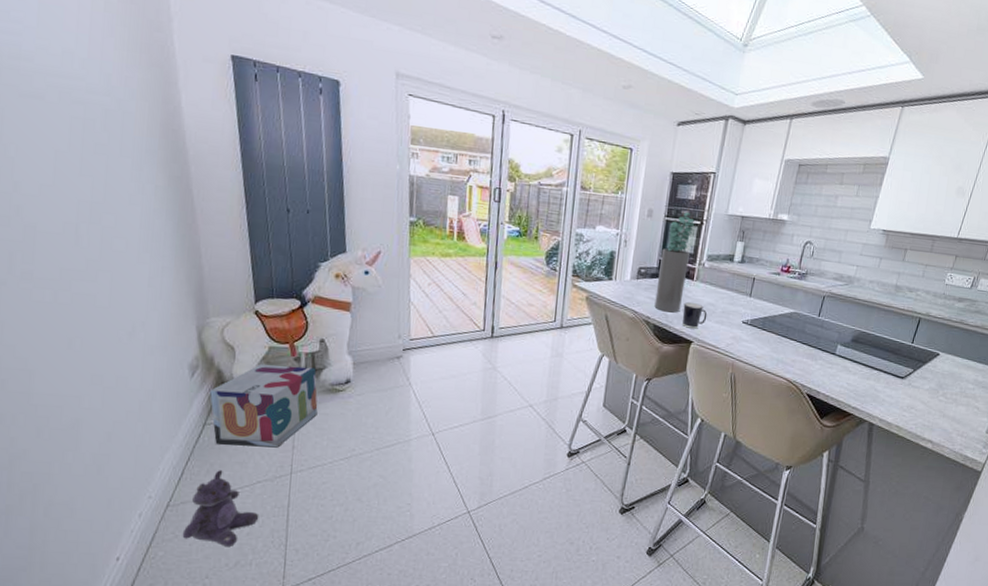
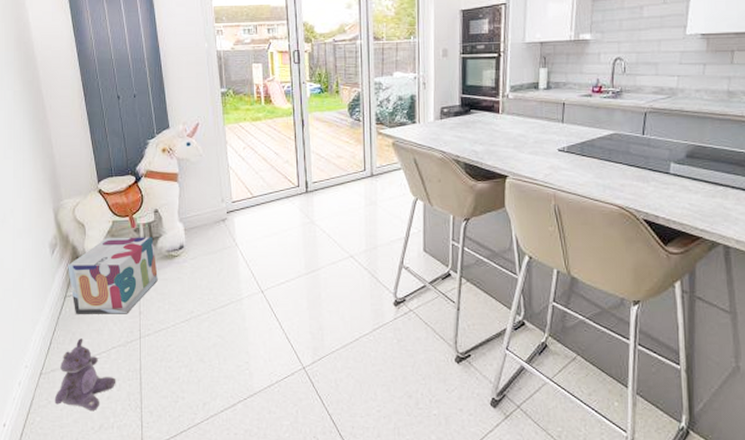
vase: present [654,207,695,313] -> none [461,41,492,149]
mug: present [682,302,708,329] -> none [492,136,519,163]

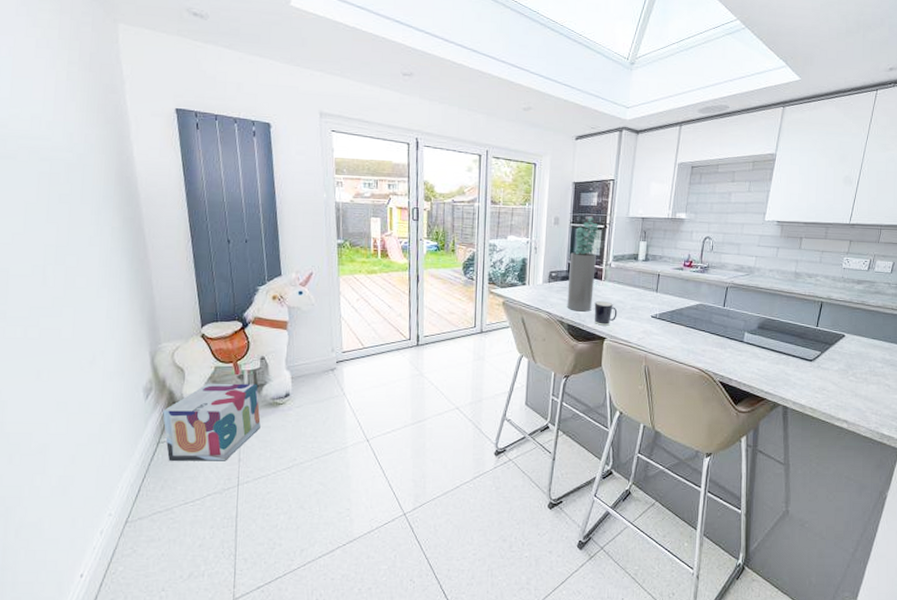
stuffed animal: present [54,338,116,412] -> none [140,485,210,560]
vase: none [461,41,492,149] -> present [567,213,598,312]
mug: none [492,136,519,163] -> present [594,301,618,326]

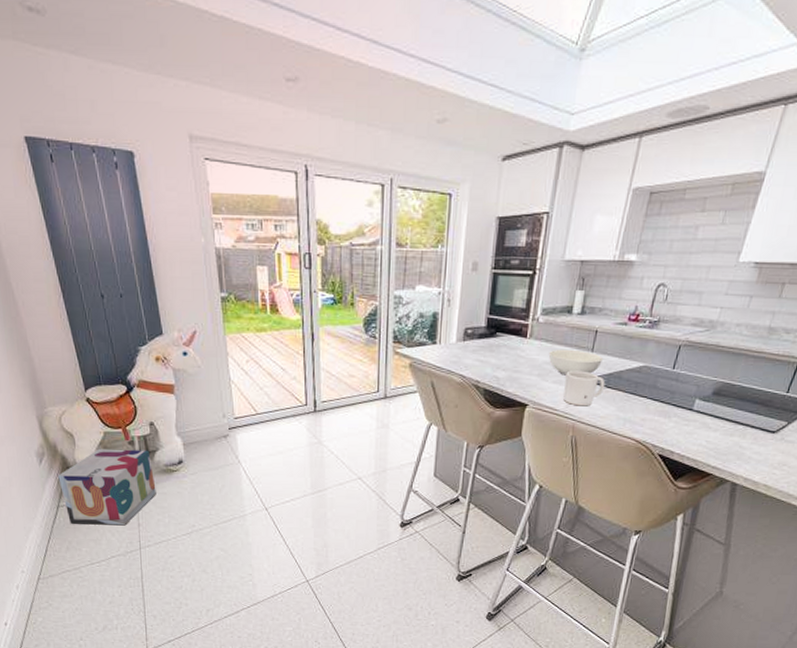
vase: present [567,213,598,312] -> none [484,255,526,375]
mug: present [594,301,618,326] -> none [515,363,544,391]
bowl: none [620,289,667,312] -> present [548,349,604,376]
mug: none [634,308,670,339] -> present [562,370,605,407]

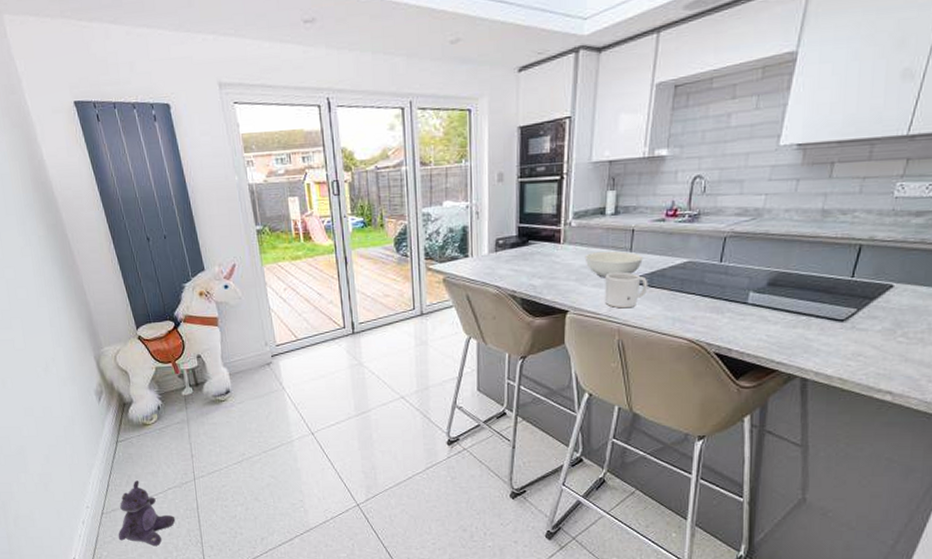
stuffed animal: none [55,547,118,614] -> present [118,481,176,547]
letter cube: present [58,448,156,526] -> none [116,382,207,458]

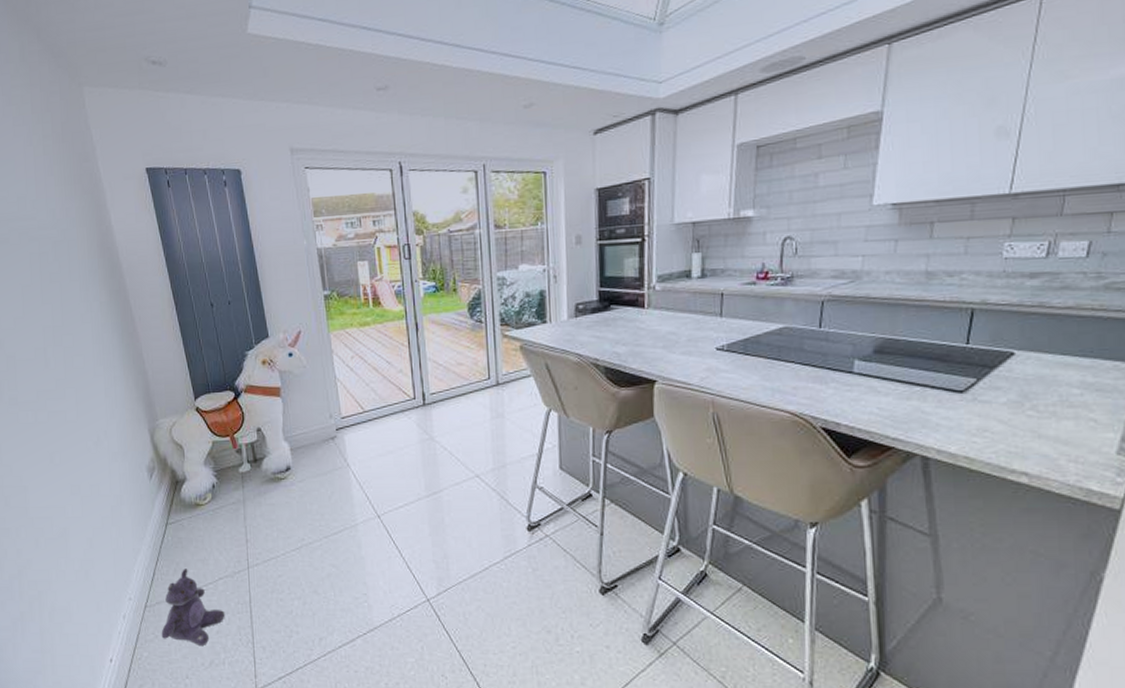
bowl: present [584,251,644,278] -> none [671,316,736,345]
mug: present [604,272,648,309] -> none [694,338,743,378]

